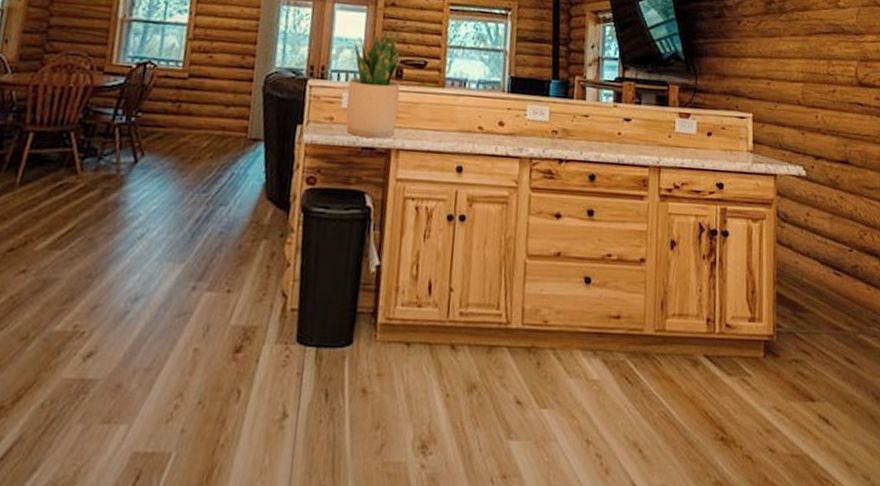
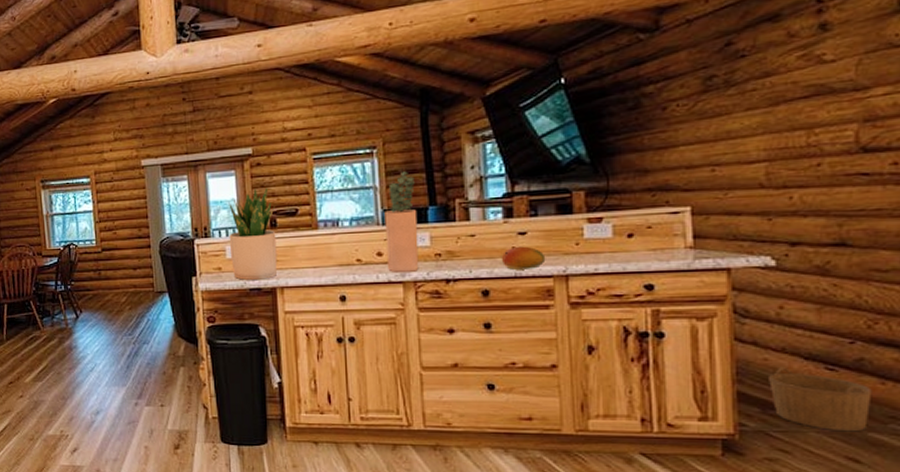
vase: none [507,35,542,149] -> present [385,167,419,274]
fruit: none [608,132,645,157] -> present [501,246,546,270]
basket: none [798,271,862,334] -> present [769,367,872,432]

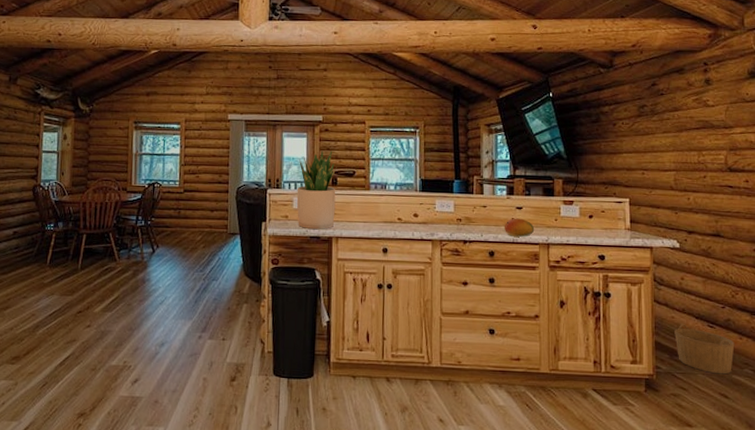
vase: present [385,167,419,274] -> none [421,146,446,233]

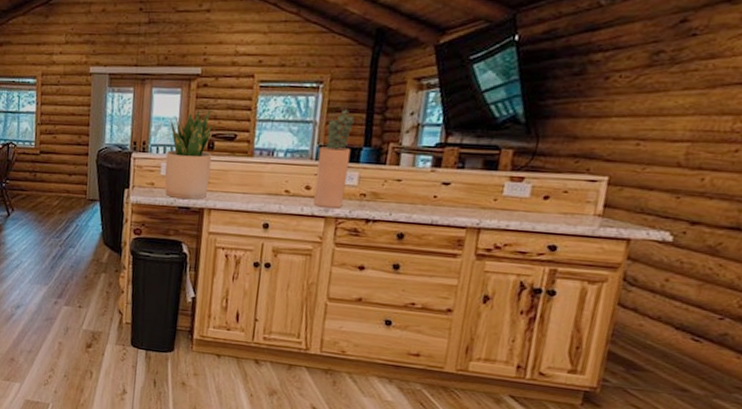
vase: none [421,146,446,233] -> present [313,106,355,210]
fruit: present [504,218,535,237] -> none [421,195,464,219]
basket: present [674,324,735,375] -> none [638,334,728,397]

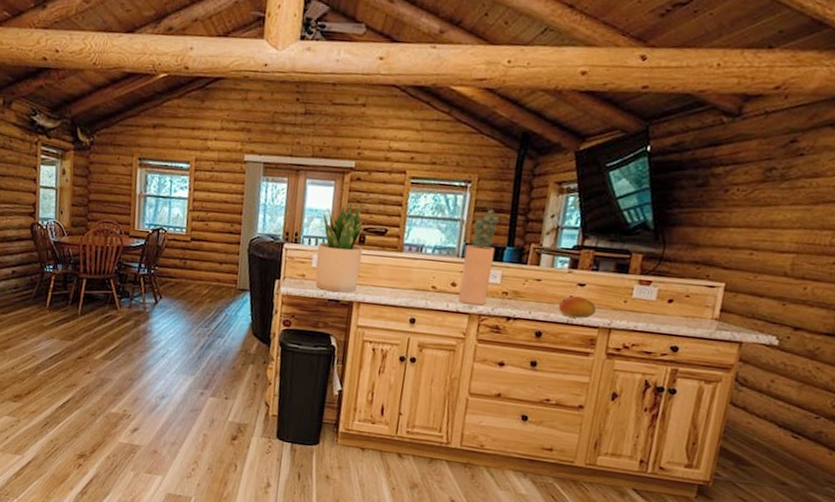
fruit: none [421,195,464,219] -> present [558,296,597,319]

